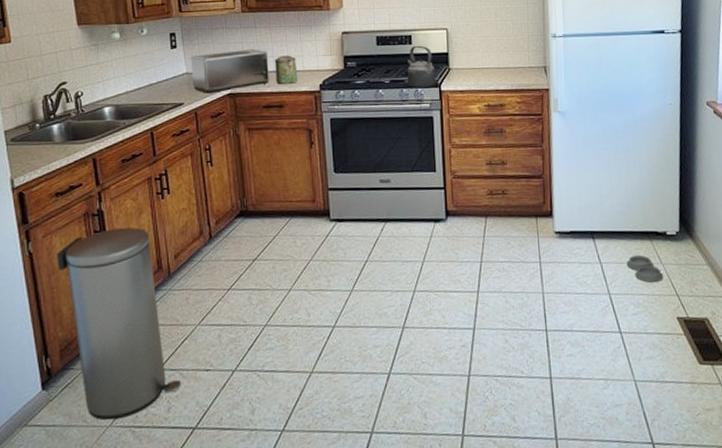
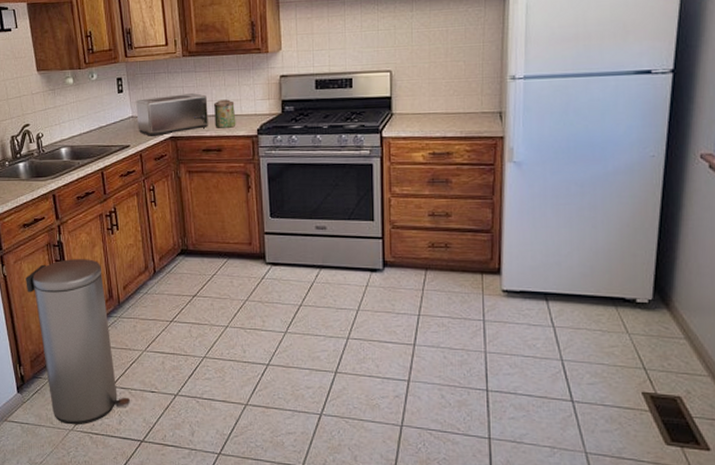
kettle: present [407,45,436,89] -> none [346,89,377,135]
pet bowl: present [627,254,664,283] -> none [585,321,629,352]

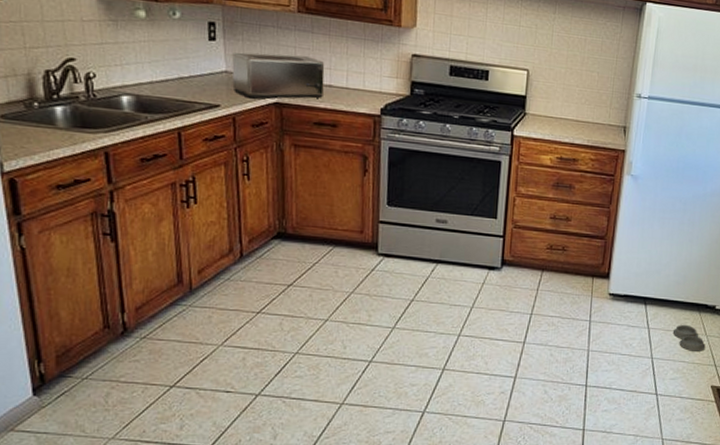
pedal bin: present [26,259,131,424] -> none [55,233,198,431]
canister: present [213,99,236,130] -> none [331,69,357,104]
pet bowl: none [585,321,629,352] -> present [673,324,706,352]

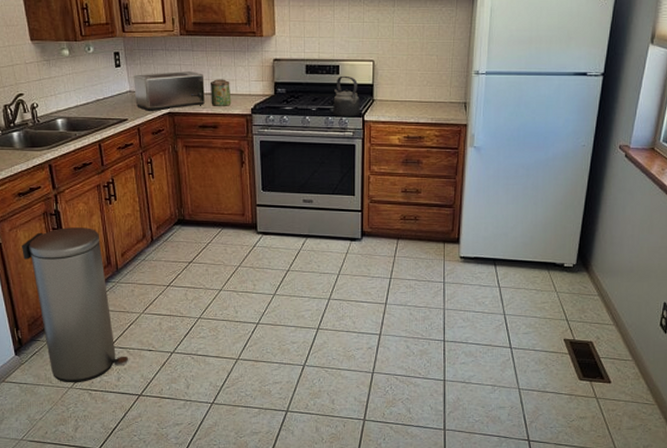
pedal bin: none [55,233,198,431] -> present [22,227,129,382]
canister: none [331,69,357,104] -> present [209,79,232,107]
kettle: none [478,82,510,131] -> present [333,75,360,118]
pet bowl: present [673,324,706,352] -> none [524,282,556,307]

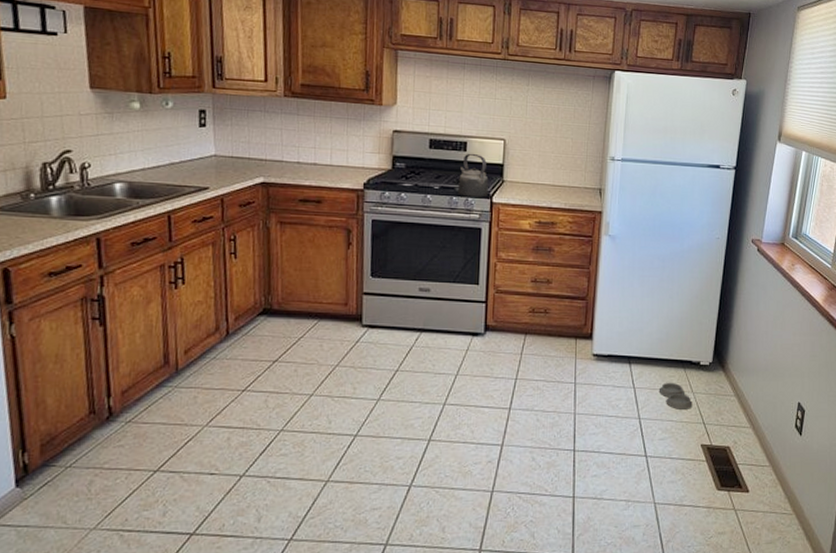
pedal bin: present [22,227,129,382] -> none [44,317,182,522]
toaster: present [134,71,205,111] -> none [220,136,310,180]
canister: present [209,79,232,107] -> none [315,148,341,180]
pet bowl: none [524,282,556,307] -> present [660,382,693,409]

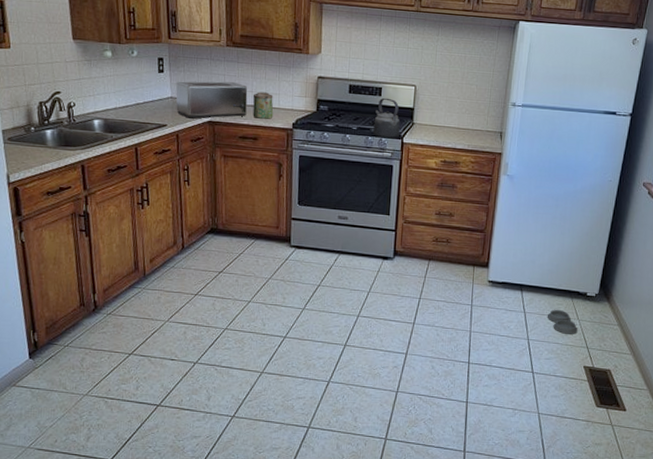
toaster: none [220,136,310,180] -> present [176,81,248,119]
canister: none [315,148,341,180] -> present [253,92,274,120]

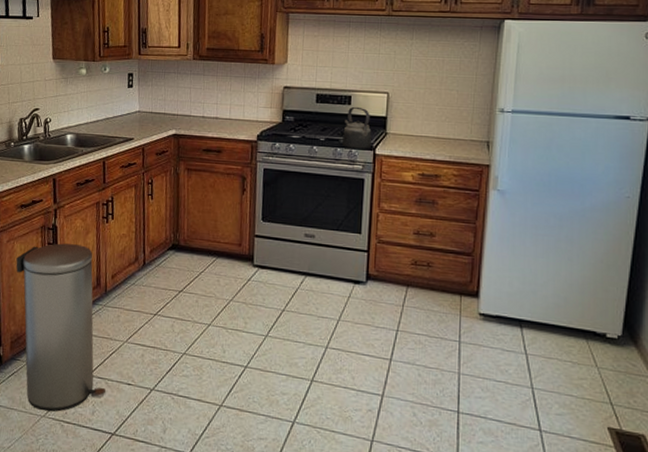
pedal bin: none [46,229,150,390] -> present [16,243,107,412]
toaster: present [176,81,248,119] -> none [143,94,213,132]
canister: present [253,92,274,120] -> none [217,103,238,132]
pet bowl: present [548,309,578,334] -> none [556,352,597,386]

